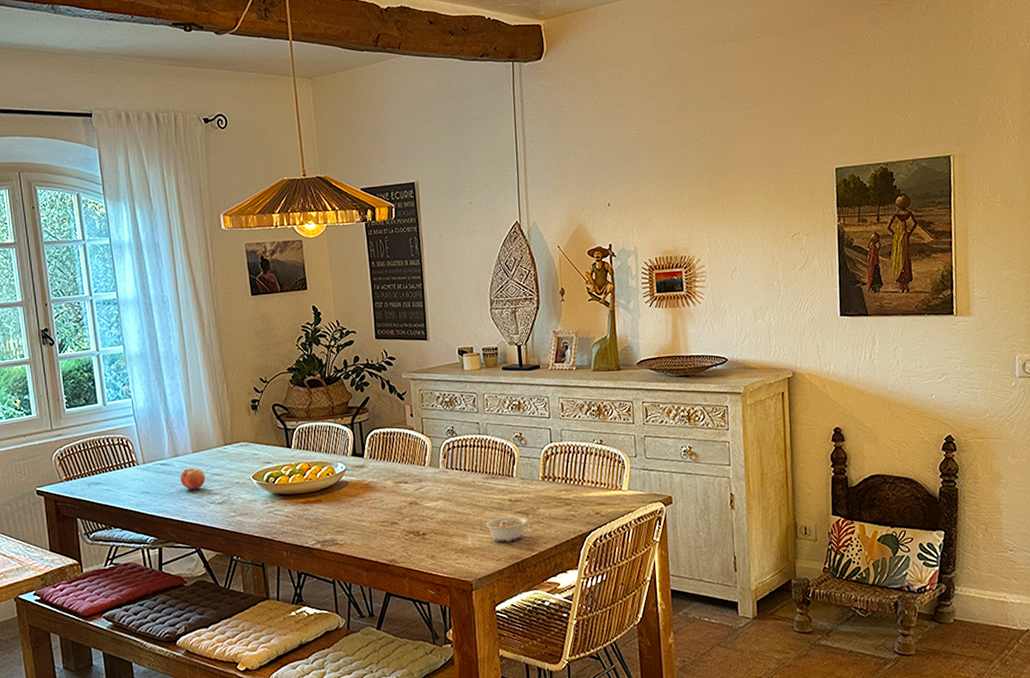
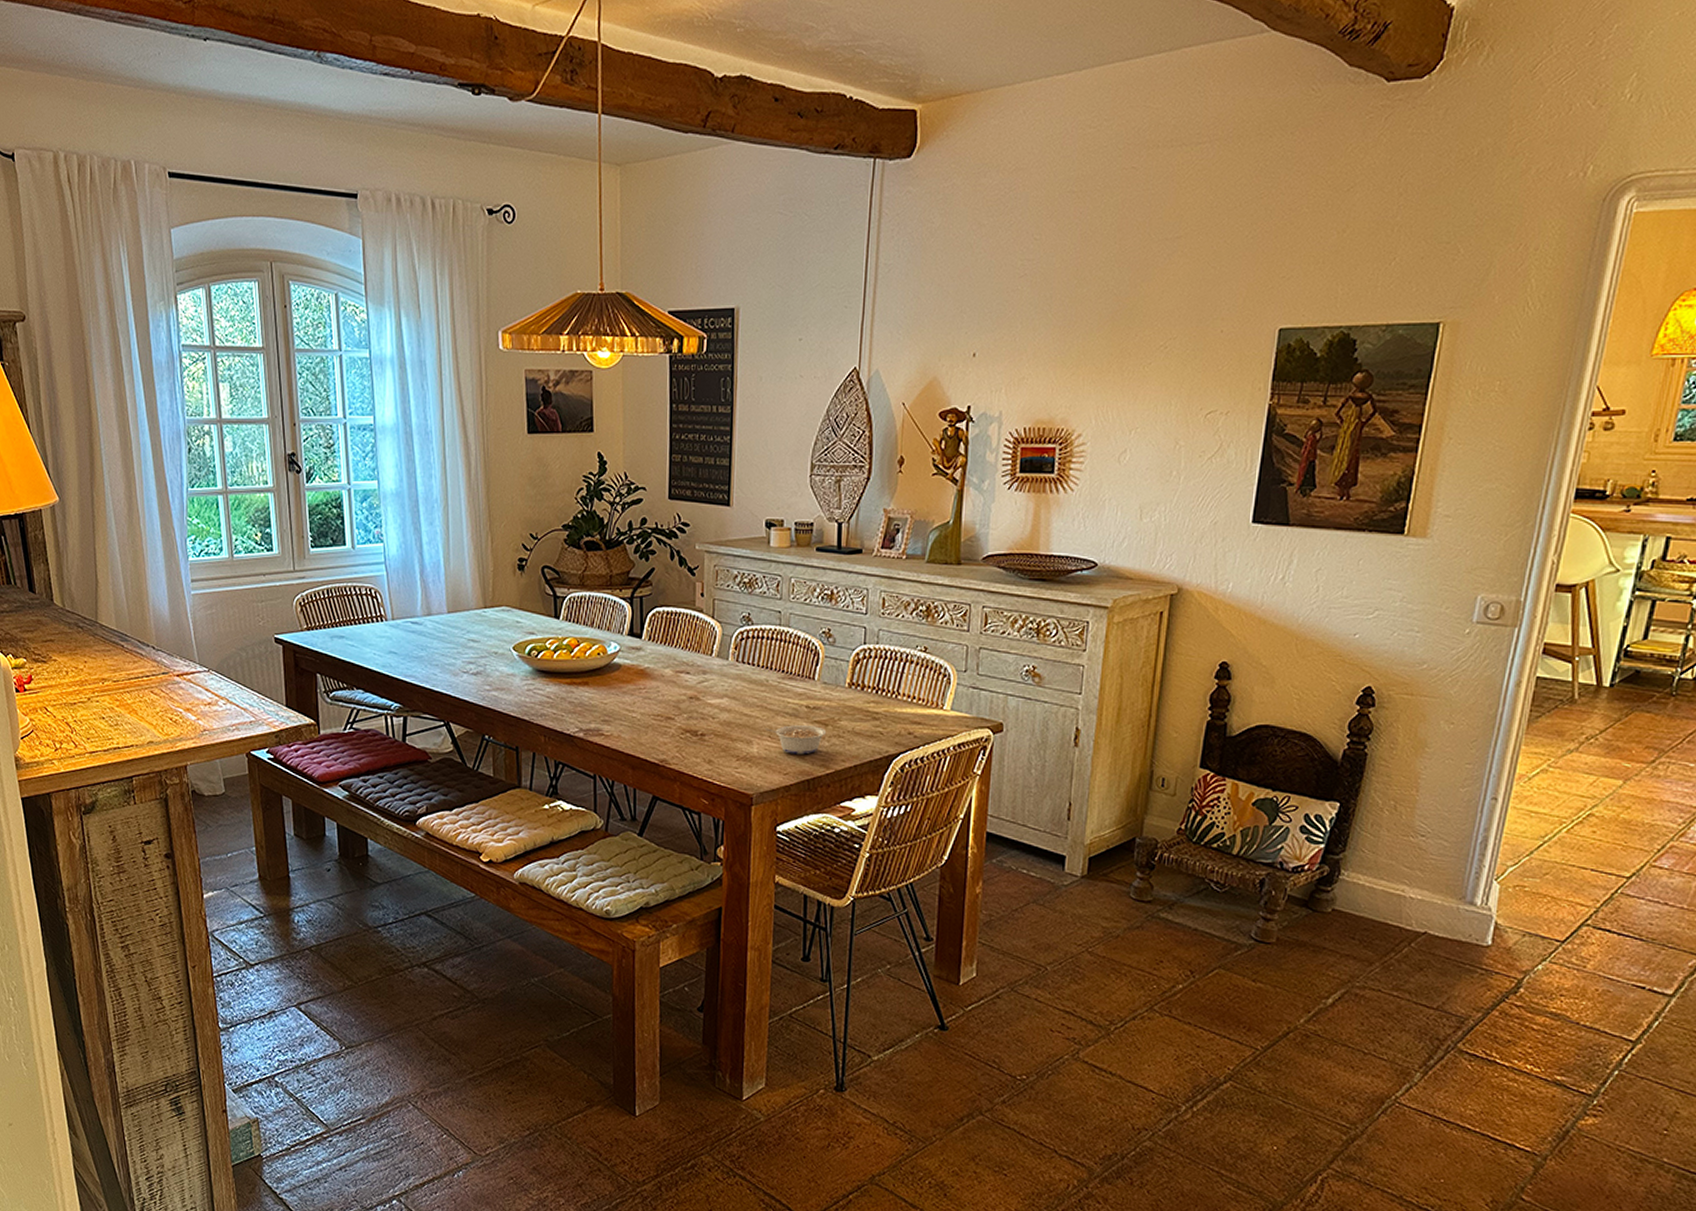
fruit: present [180,468,206,490] -> none [432,630,461,656]

